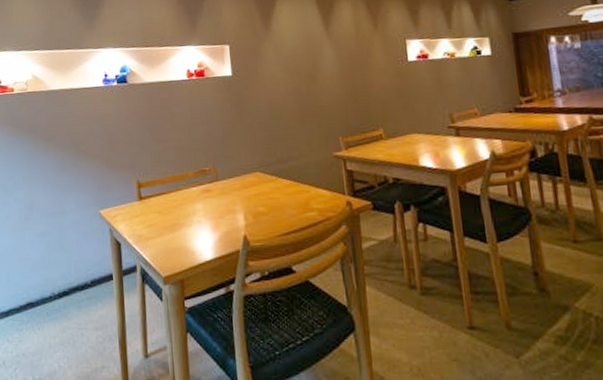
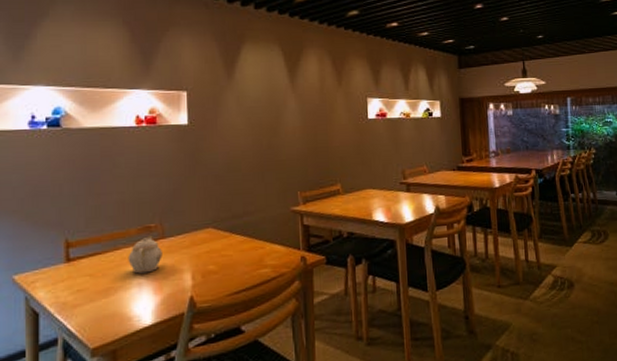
teapot: none [188,179,217,213] -> present [128,236,163,274]

